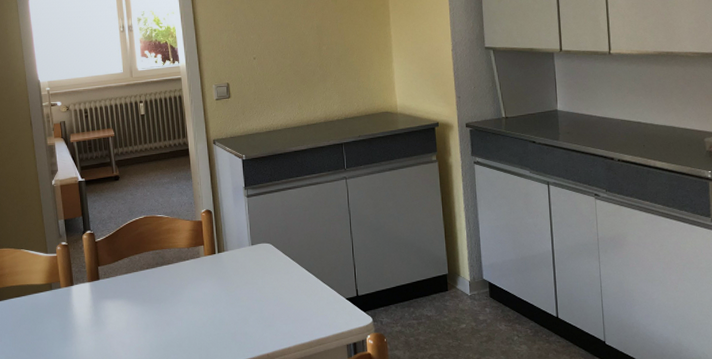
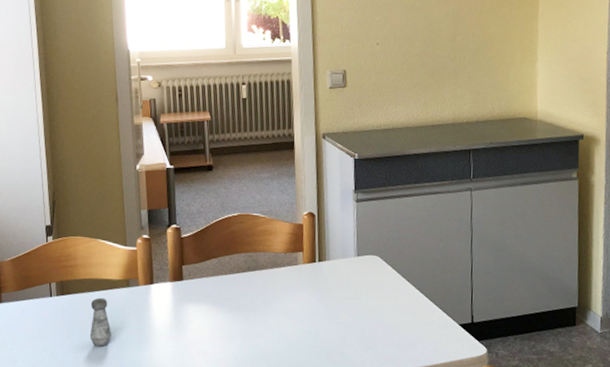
salt shaker: none [18,302,39,346] -> present [89,297,112,346]

